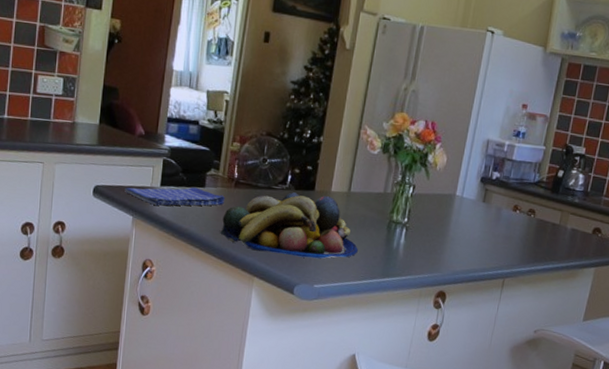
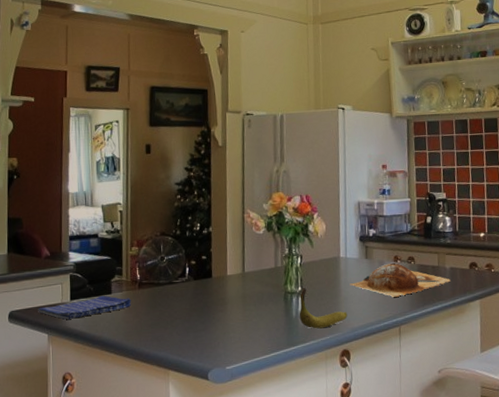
fruit bowl: present [220,192,358,259] -> none [131,280,261,345]
banana: none [399,219,452,265] -> present [299,287,348,329]
chopping board: none [460,211,569,249] -> present [349,262,450,298]

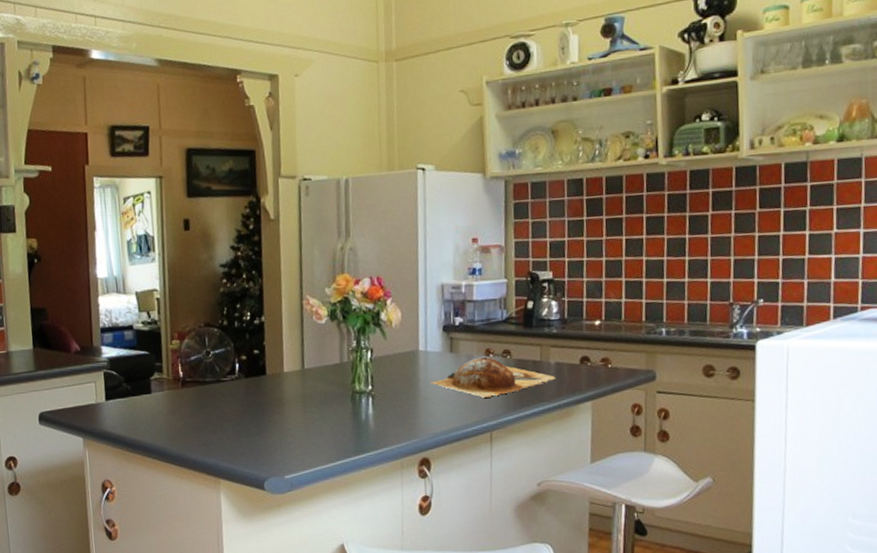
dish towel: present [38,295,132,319] -> none [70,395,175,422]
banana: present [299,287,348,329] -> none [369,386,428,434]

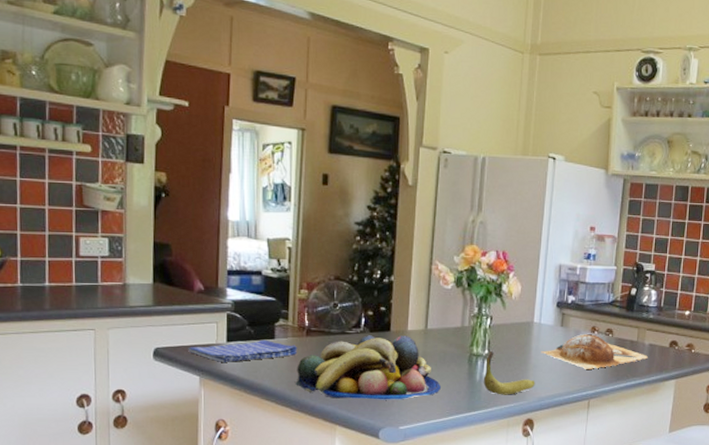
dish towel: none [70,395,175,422] -> present [188,339,298,362]
fruit bowl: none [175,378,325,450] -> present [296,335,441,400]
banana: none [369,386,428,434] -> present [483,350,535,395]

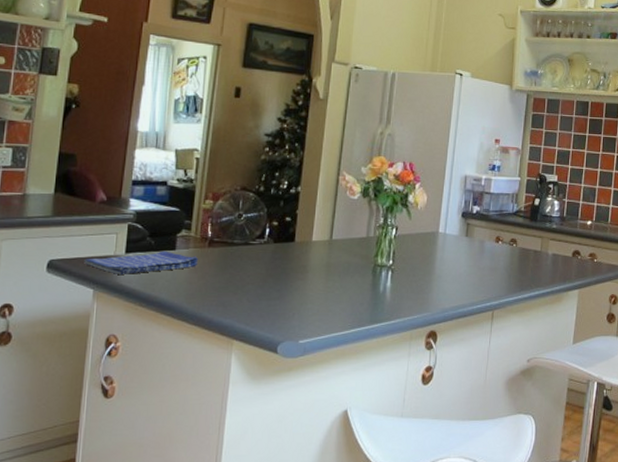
fruit bowl: present [296,335,441,400] -> none [194,246,343,313]
banana: present [483,350,535,395] -> none [386,261,439,307]
chopping board: present [541,333,648,370] -> none [445,243,551,281]

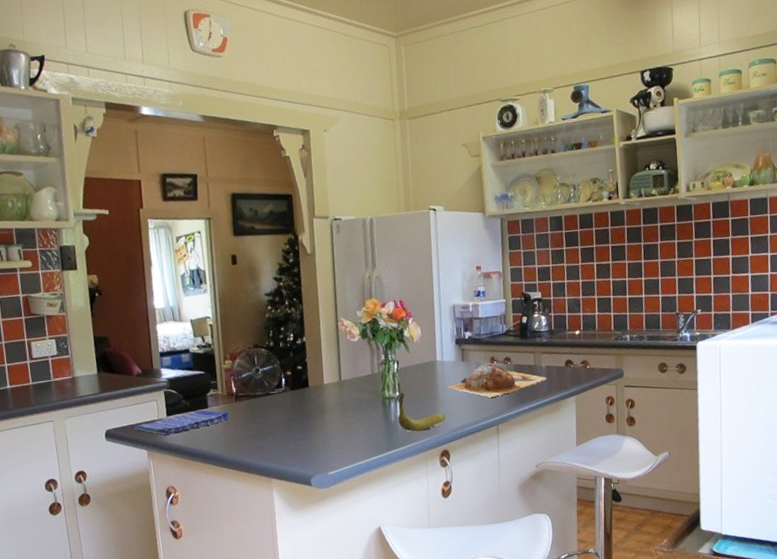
banana: none [386,261,439,307] -> present [398,392,446,432]
chopping board: none [445,243,551,281] -> present [447,363,547,398]

